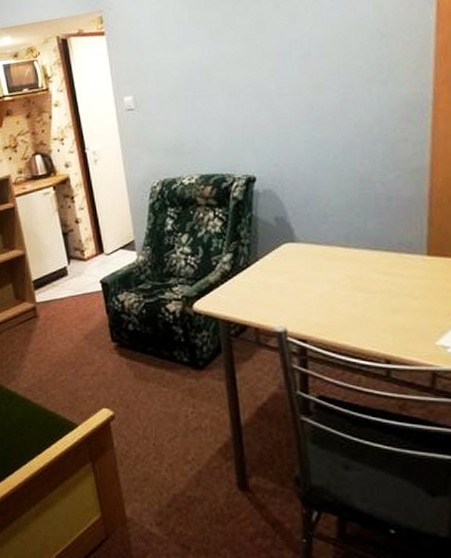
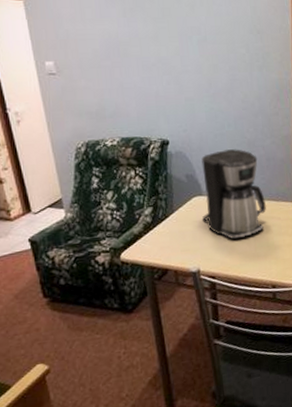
coffee maker: none [294,186,384,298] -> present [201,149,267,240]

